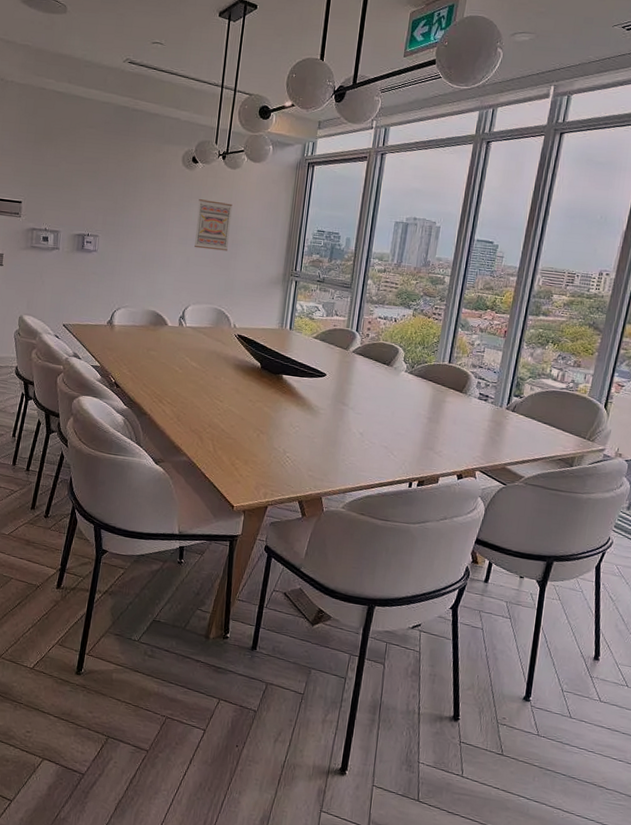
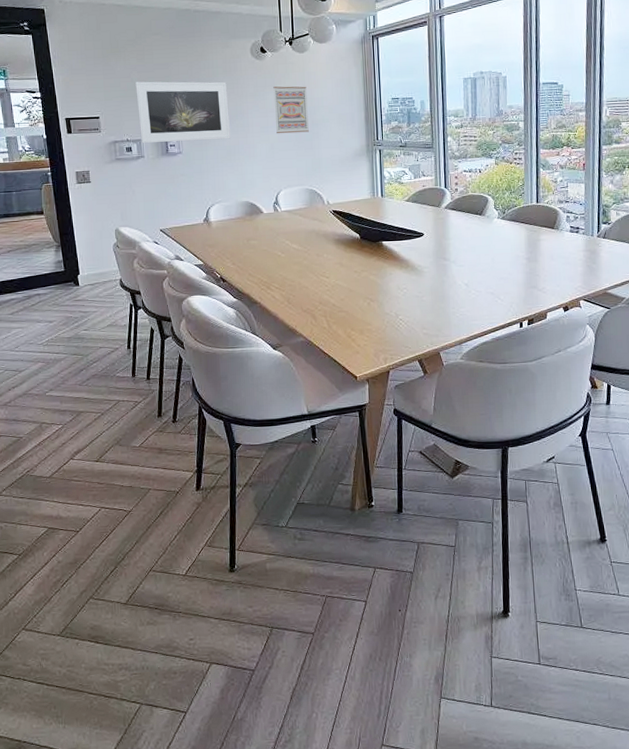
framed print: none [58,172,153,245] -> present [135,81,230,143]

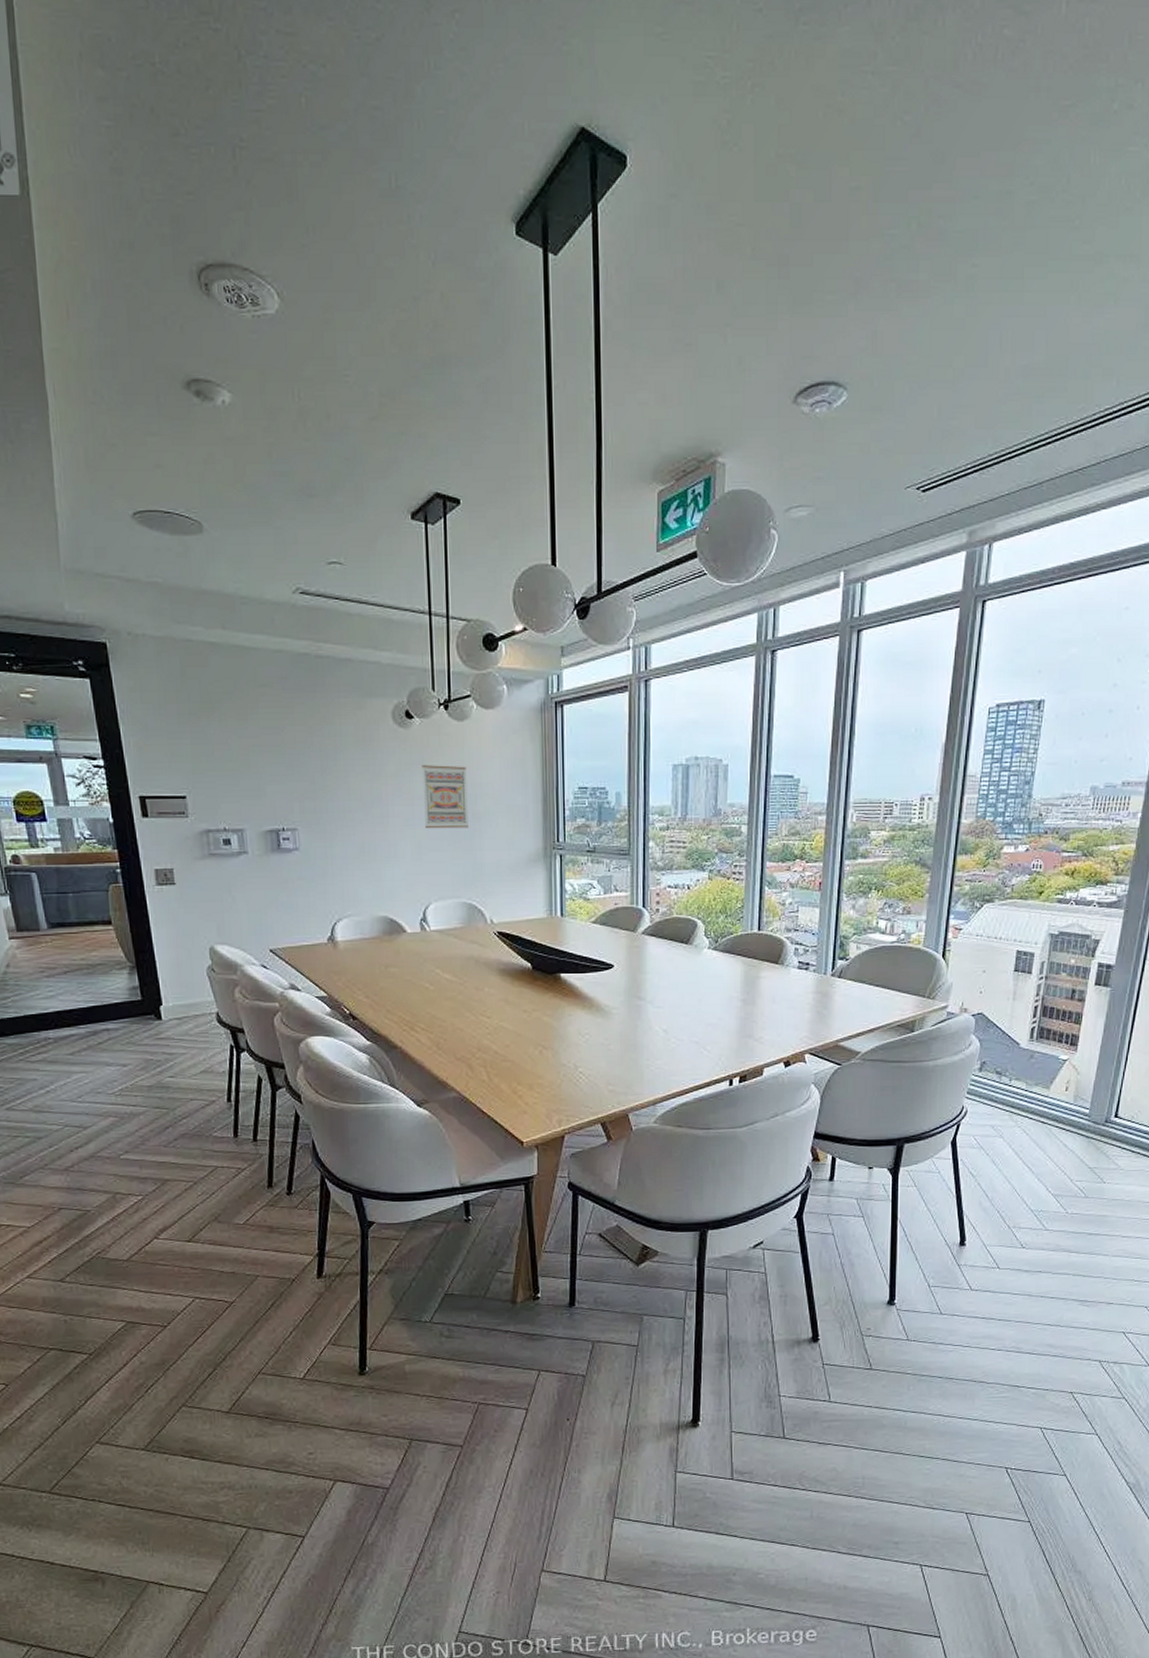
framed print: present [135,81,230,143] -> none [235,750,364,835]

